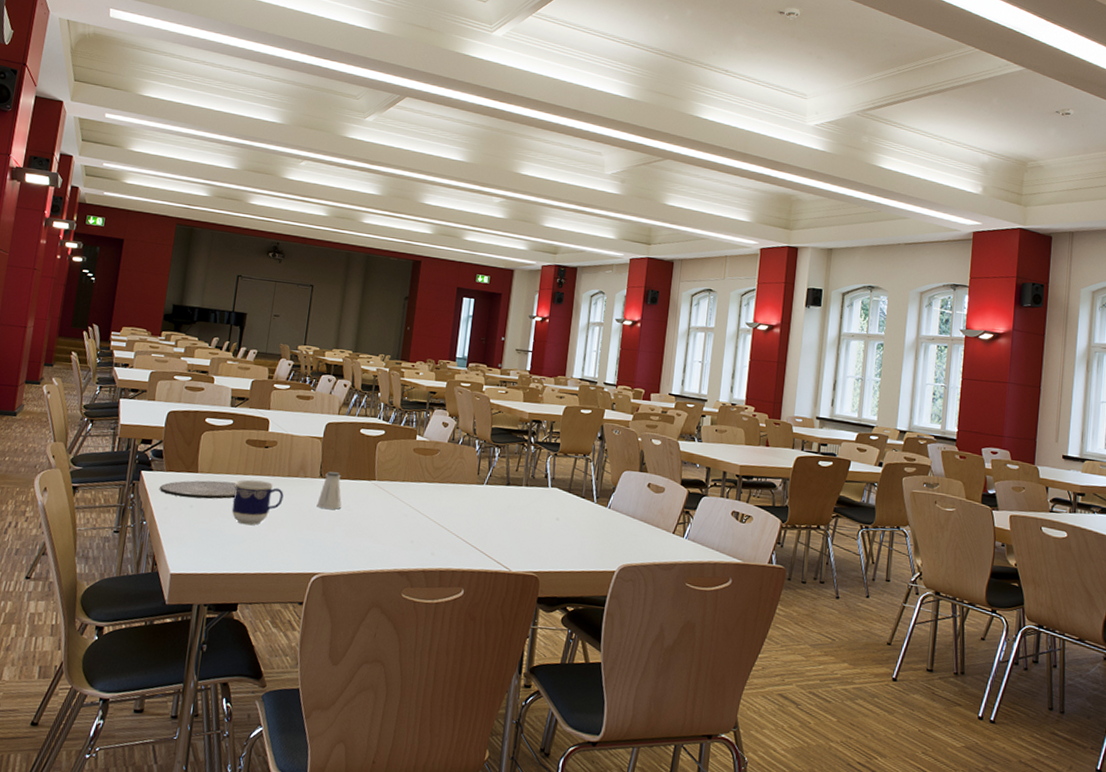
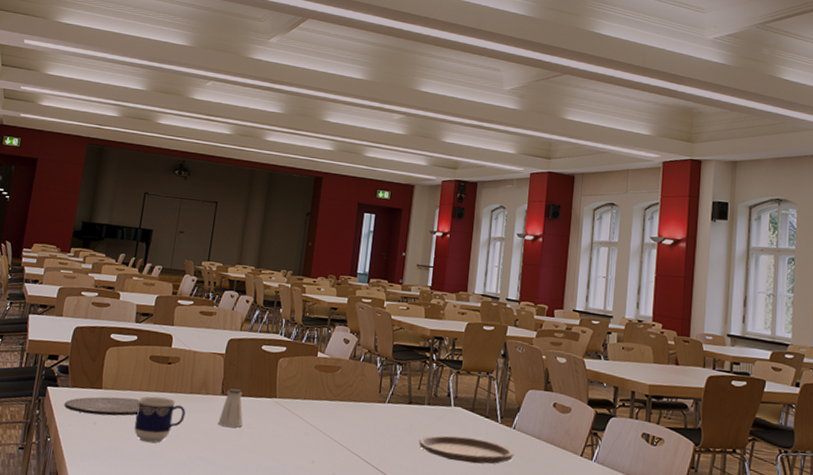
plate: none [516,515,609,542] -> present [418,435,514,464]

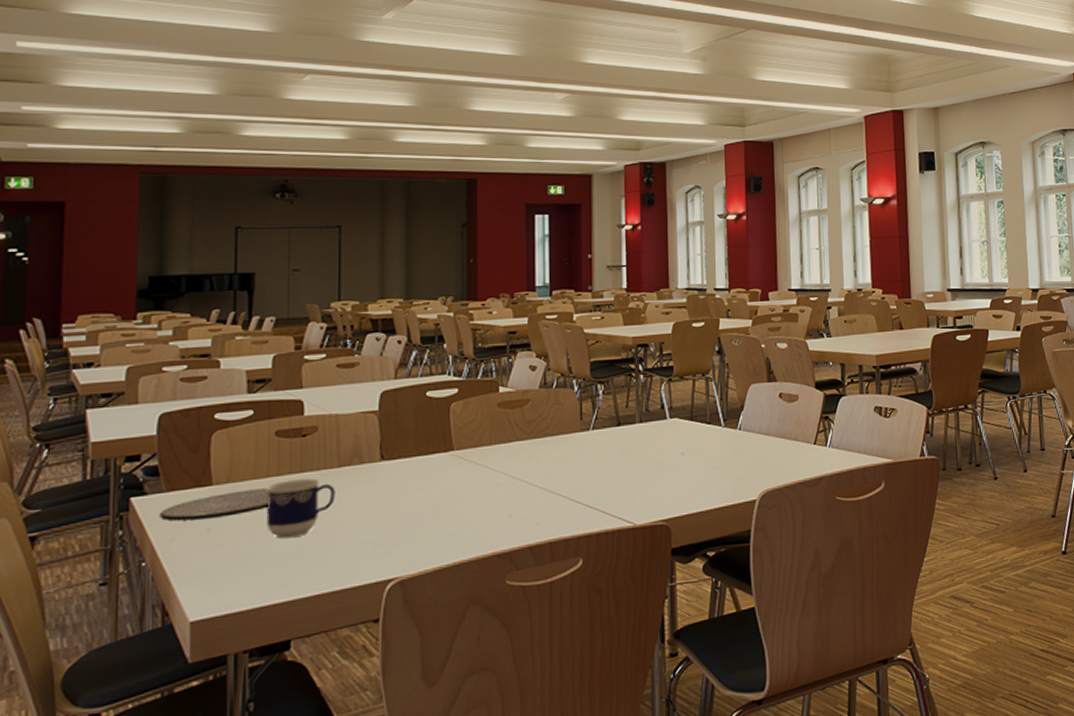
saltshaker: present [218,388,243,428] -> none [381,450,415,497]
plate: present [418,435,514,464] -> none [634,448,743,478]

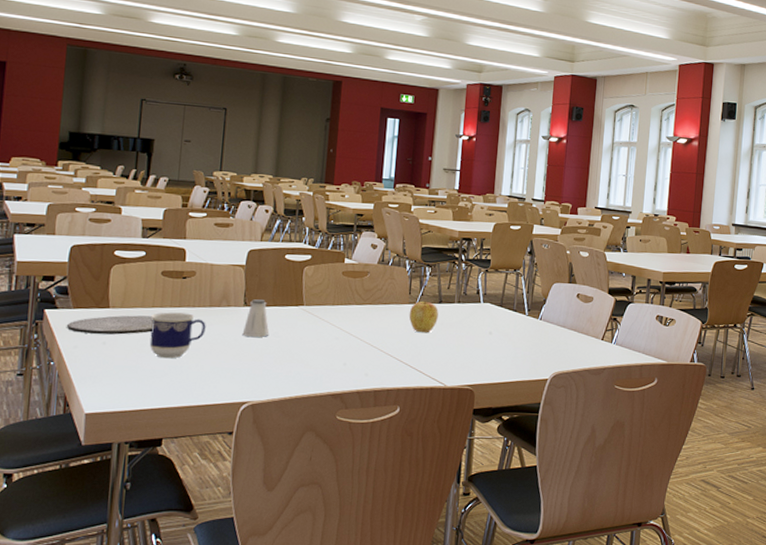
saltshaker: none [381,450,415,497] -> present [242,299,270,337]
apple: none [582,425,618,465] -> present [409,301,439,333]

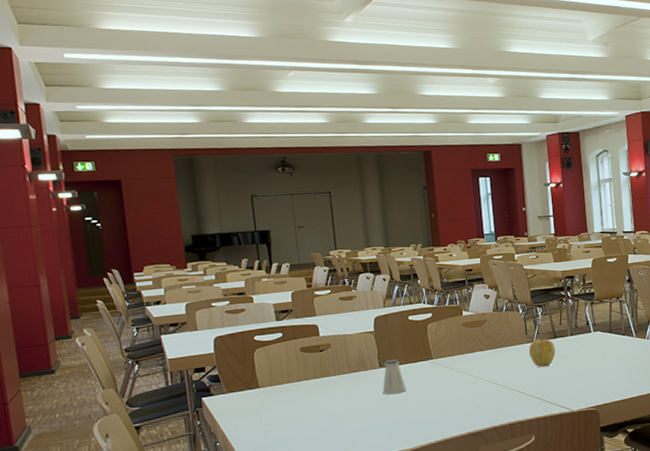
plate: present [66,315,153,335] -> none [224,389,302,414]
cup: present [149,312,206,359] -> none [298,381,349,425]

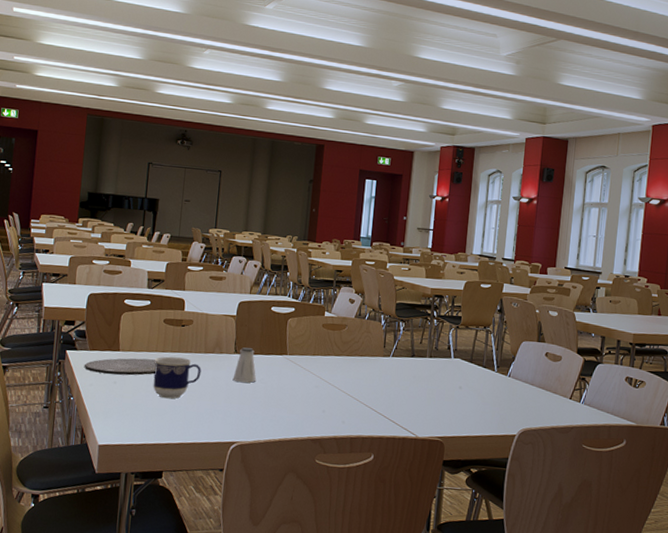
plate: none [224,389,302,414] -> present [84,358,156,376]
cup: none [298,381,349,425] -> present [153,356,202,399]
apple: present [528,338,556,367] -> none [383,354,411,386]

